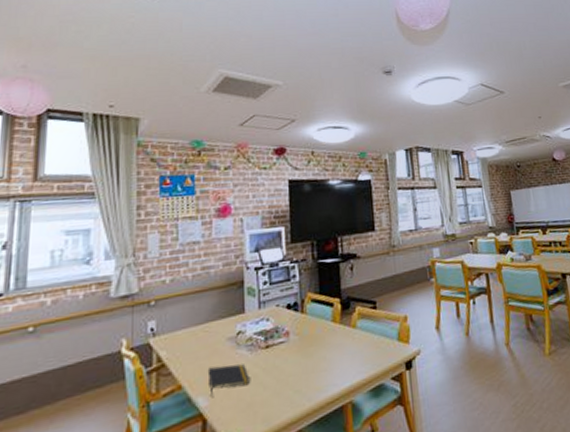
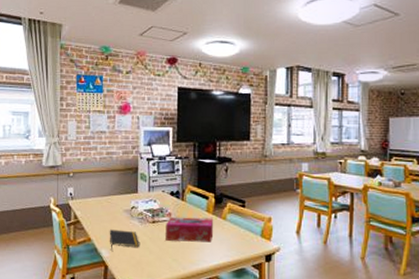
tissue box: none [283,328,343,368] -> present [165,216,214,243]

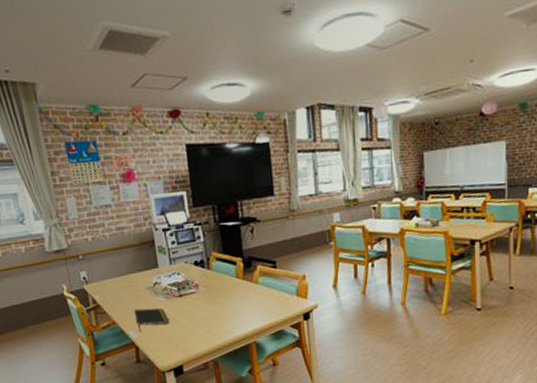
tissue box: present [165,216,214,243] -> none [194,283,247,313]

